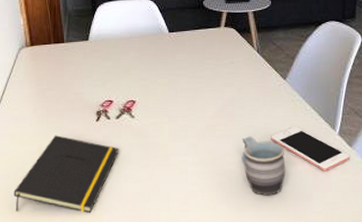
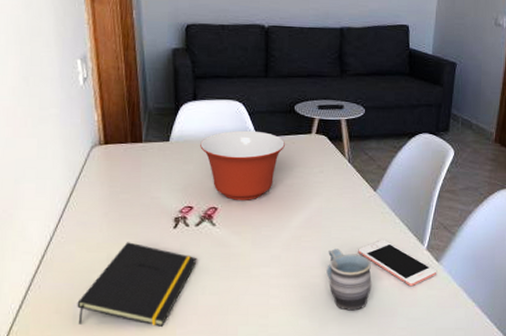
mixing bowl: none [117,27,196,93] -> present [200,130,285,200]

